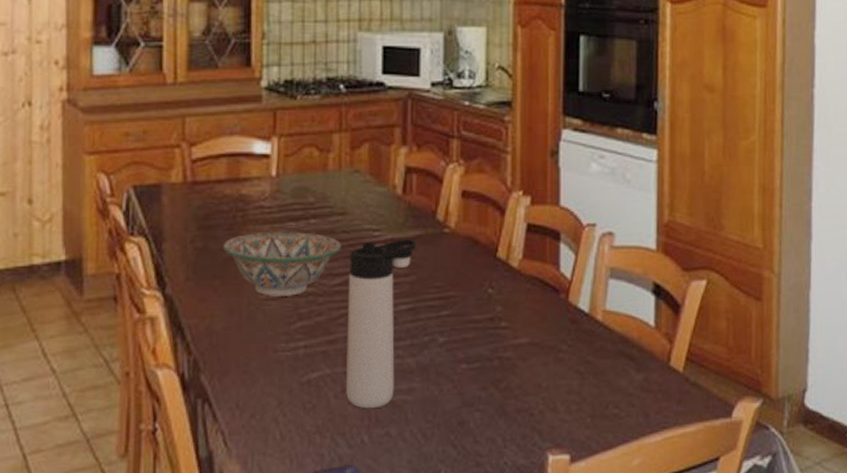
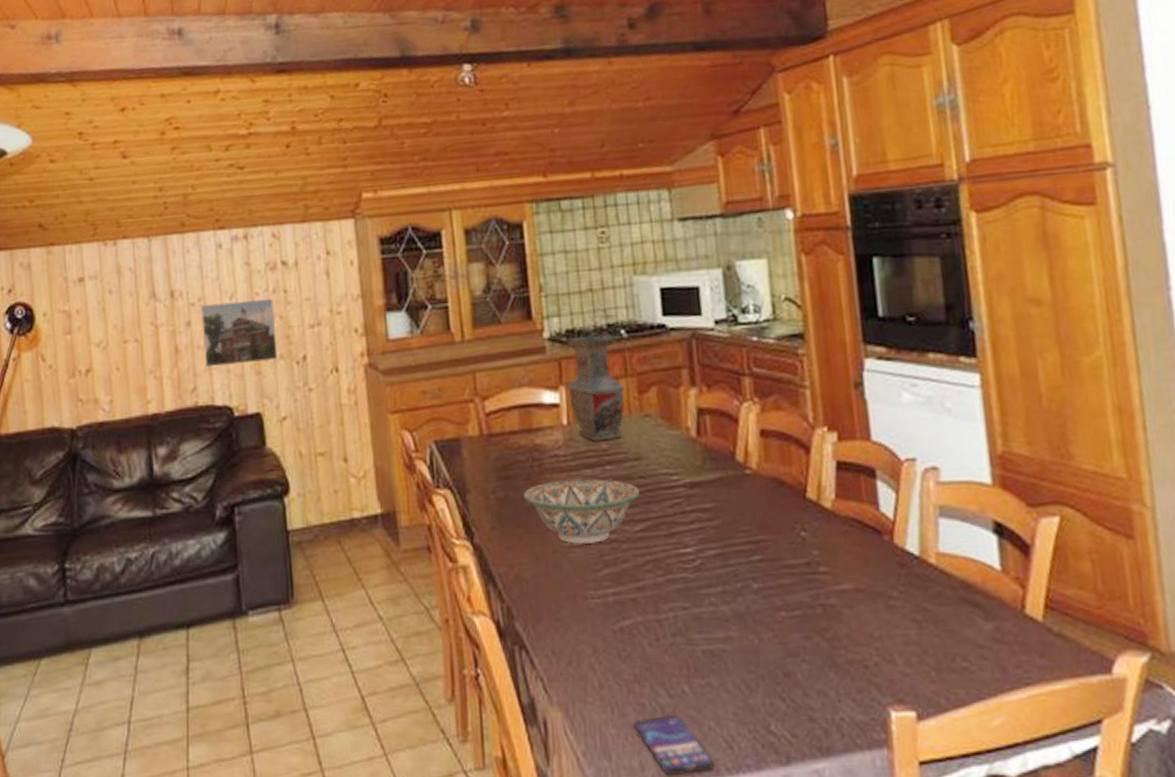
vase: none [279,88,337,195] -> present [566,335,626,442]
thermos bottle: present [346,239,417,409] -> none [649,482,719,658]

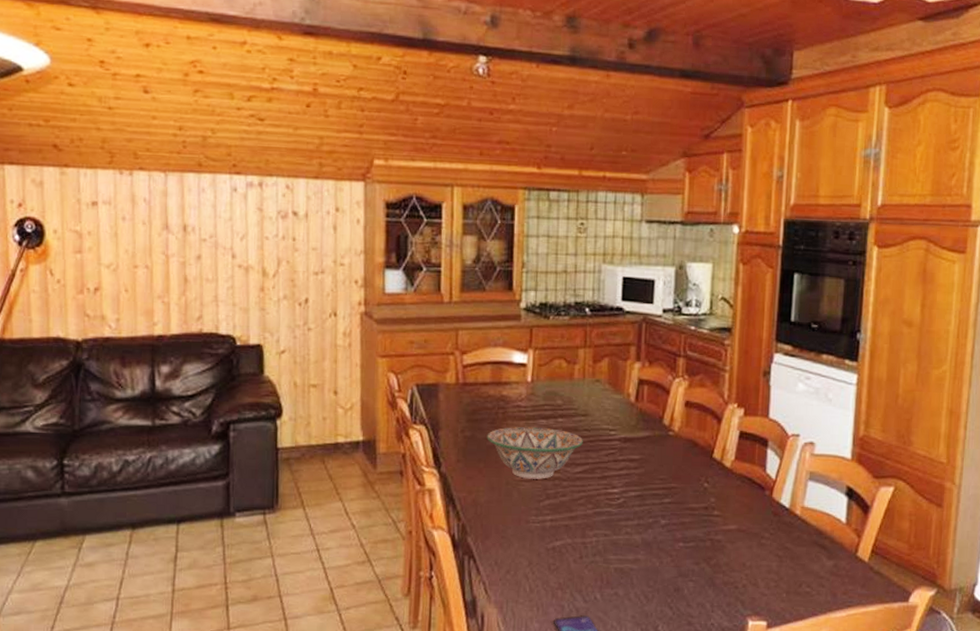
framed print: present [201,299,278,368] -> none [212,241,283,300]
vase: present [566,335,626,442] -> none [534,309,582,398]

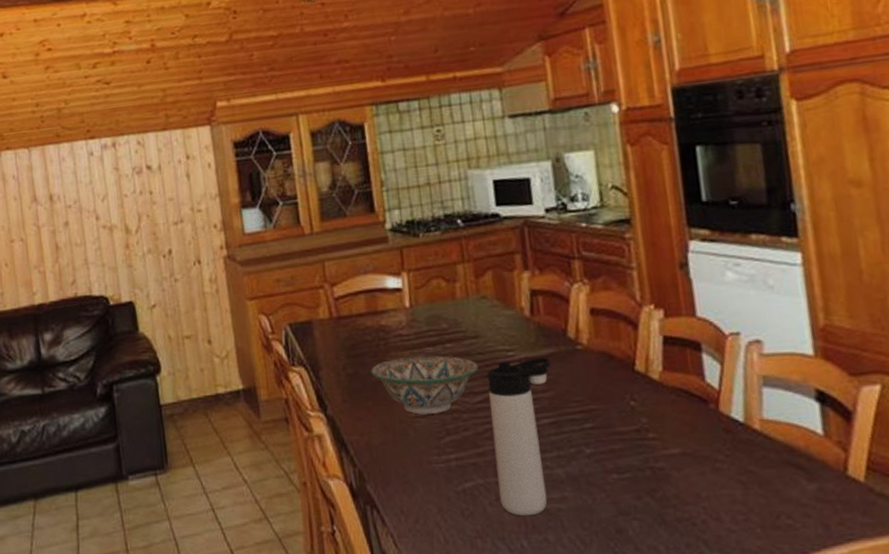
thermos bottle: none [583,438,646,573] -> present [487,357,552,517]

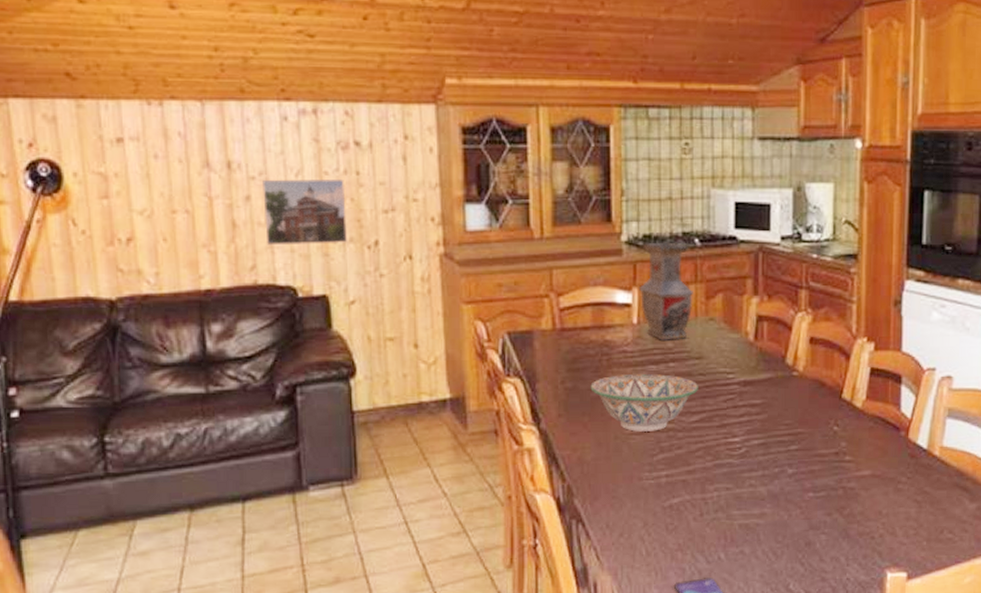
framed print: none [77,200,146,262] -> present [262,179,348,246]
vase: none [407,225,463,322] -> present [639,242,693,340]
thermos bottle: present [487,357,552,517] -> none [704,381,768,531]

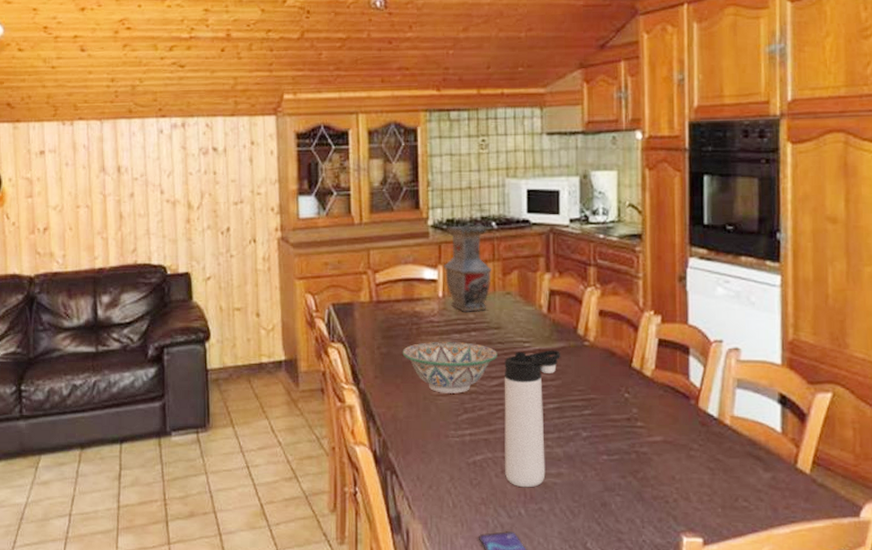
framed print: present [262,179,348,246] -> none [143,179,206,232]
thermos bottle: none [704,381,768,531] -> present [504,350,561,488]

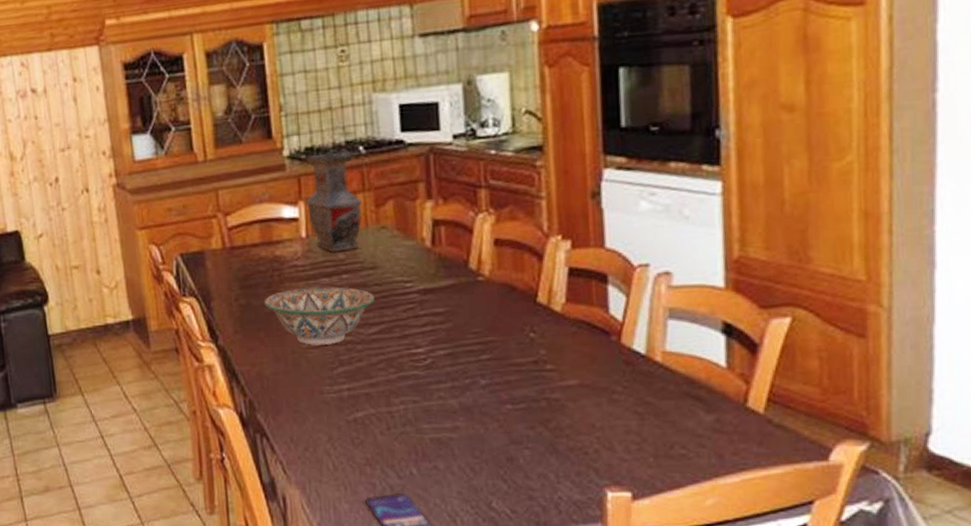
thermos bottle: present [504,350,561,488] -> none [383,288,451,445]

